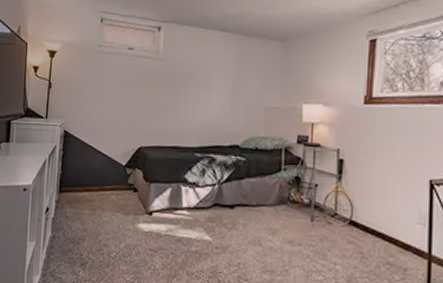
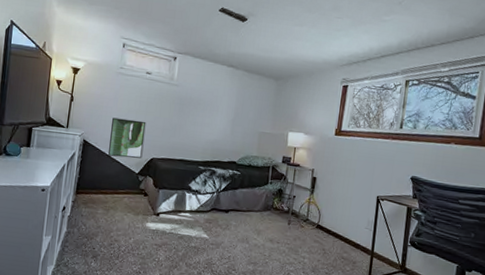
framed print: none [92,103,131,148] -> present [108,117,146,159]

